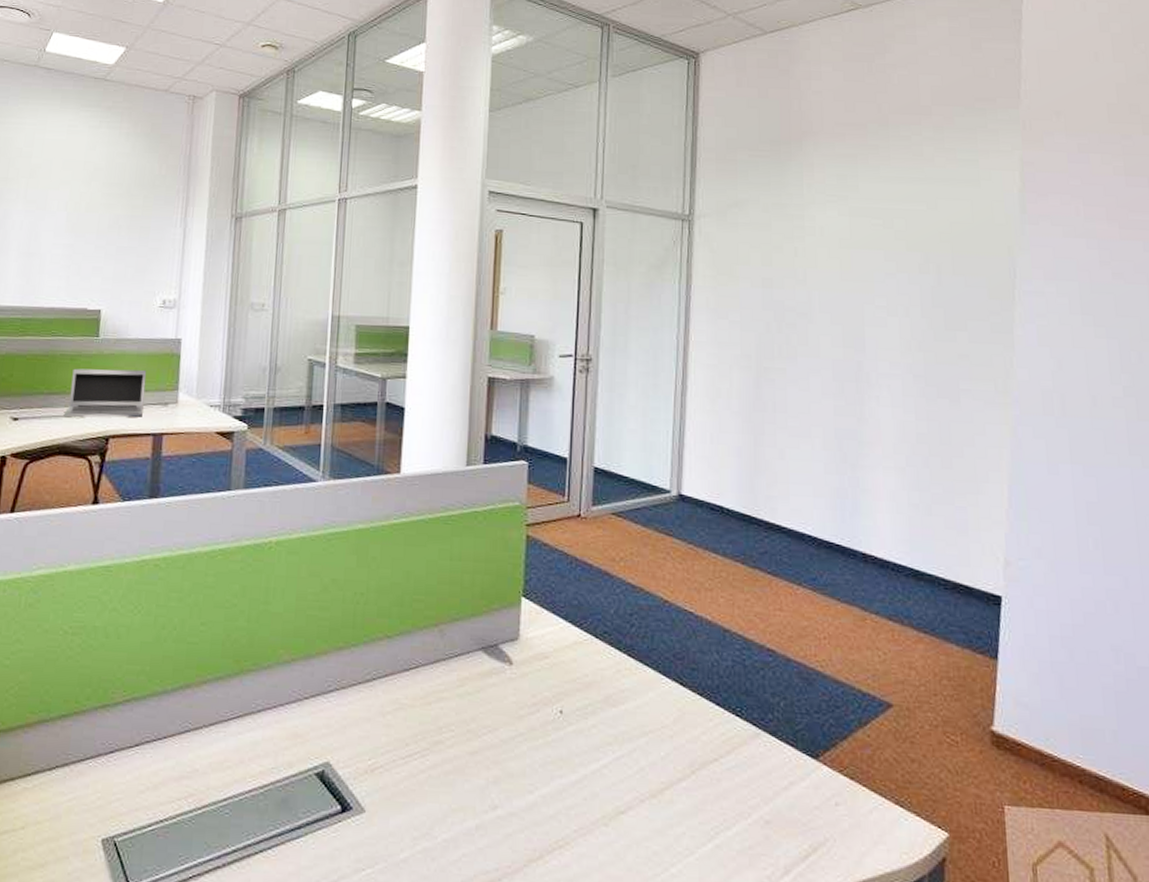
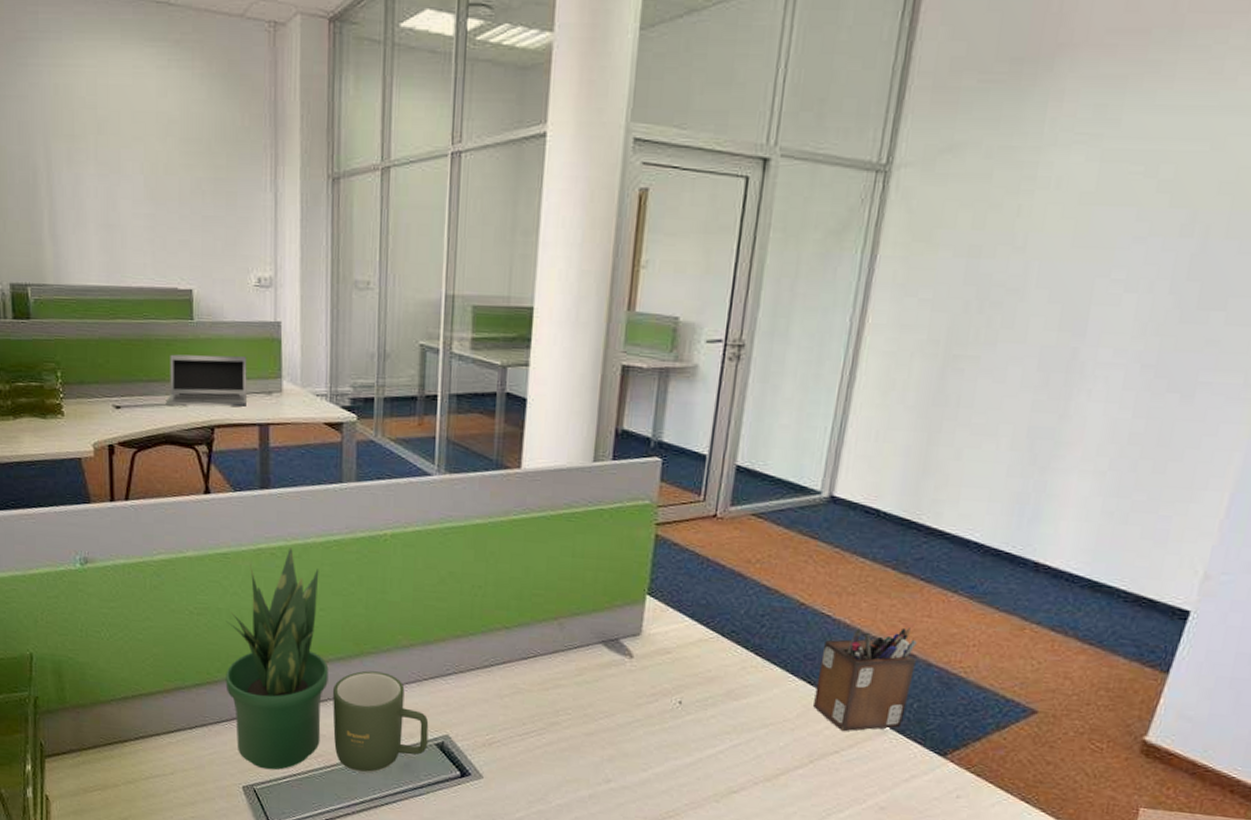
planter: none [94,558,206,817] -> present [225,547,329,770]
mug: none [207,691,309,814] -> present [332,670,429,774]
desk organizer: none [688,622,776,737] -> present [813,627,917,732]

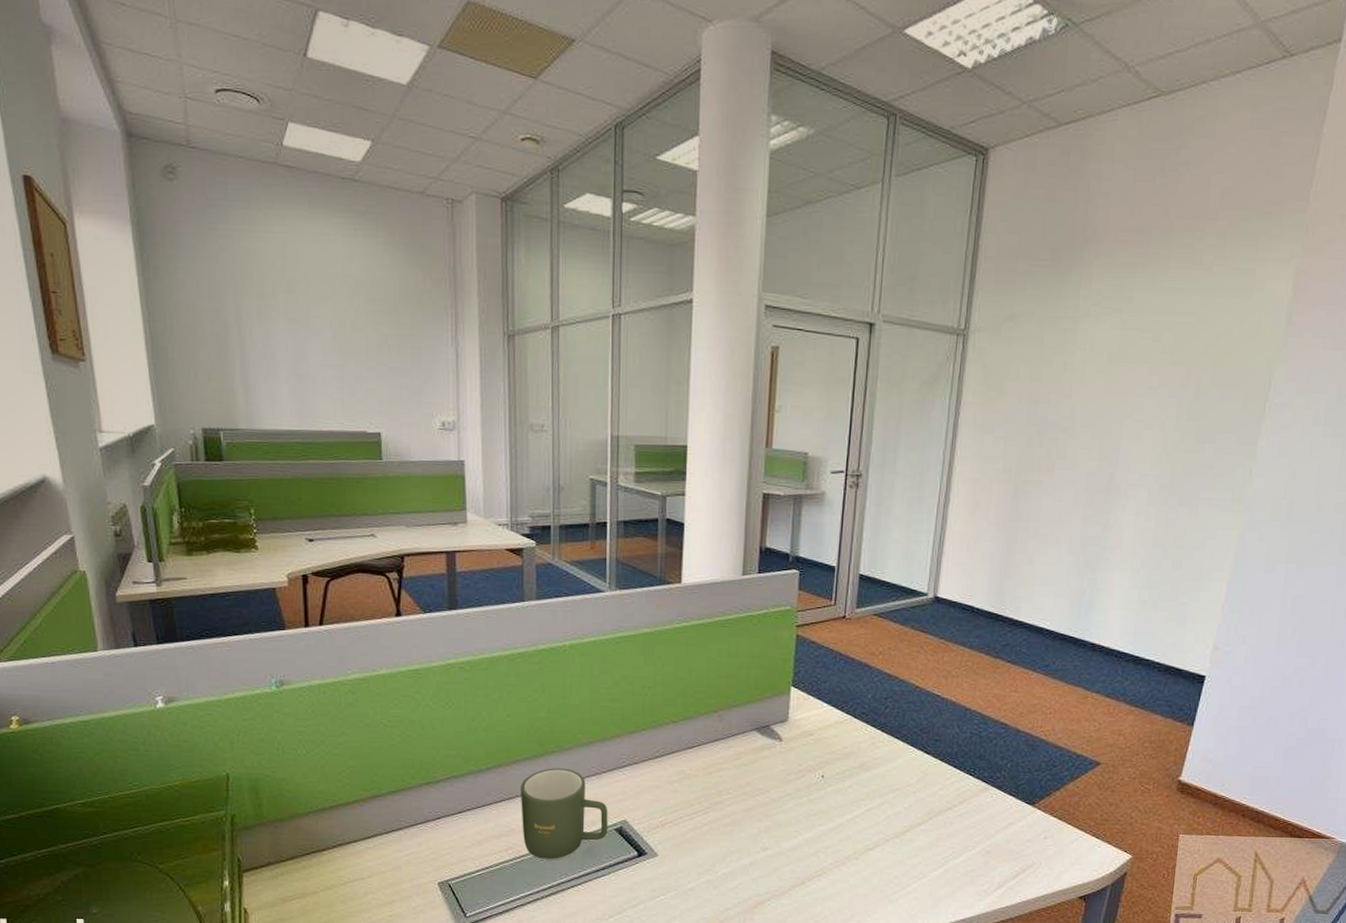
laptop: present [165,354,247,407] -> none [357,491,434,538]
planter: present [225,547,329,770] -> none [418,661,516,865]
desk organizer: present [813,627,917,732] -> none [930,701,1008,791]

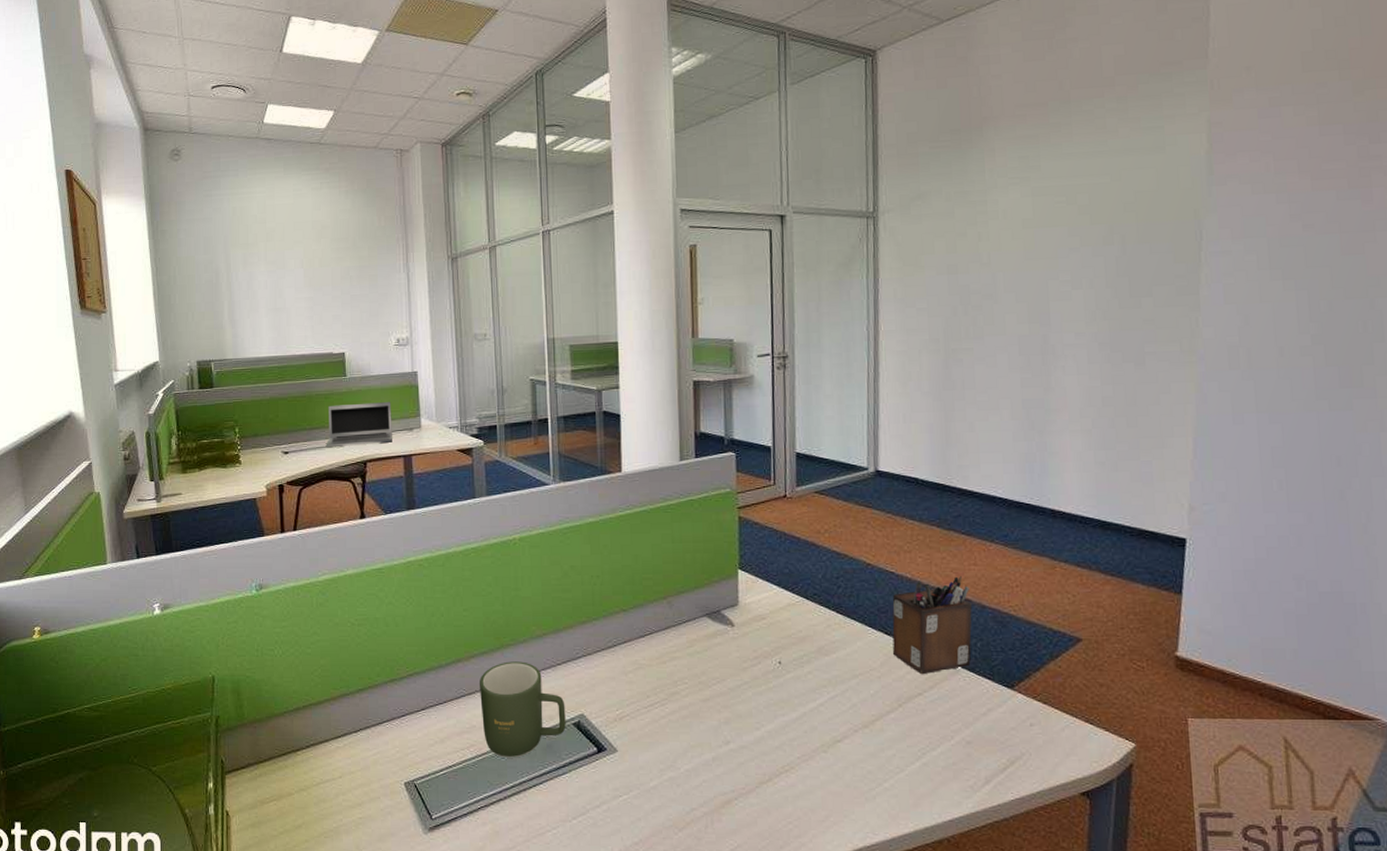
laptop: none [357,491,434,538] -> present [325,402,392,448]
desk organizer: none [930,701,1008,791] -> present [892,576,972,675]

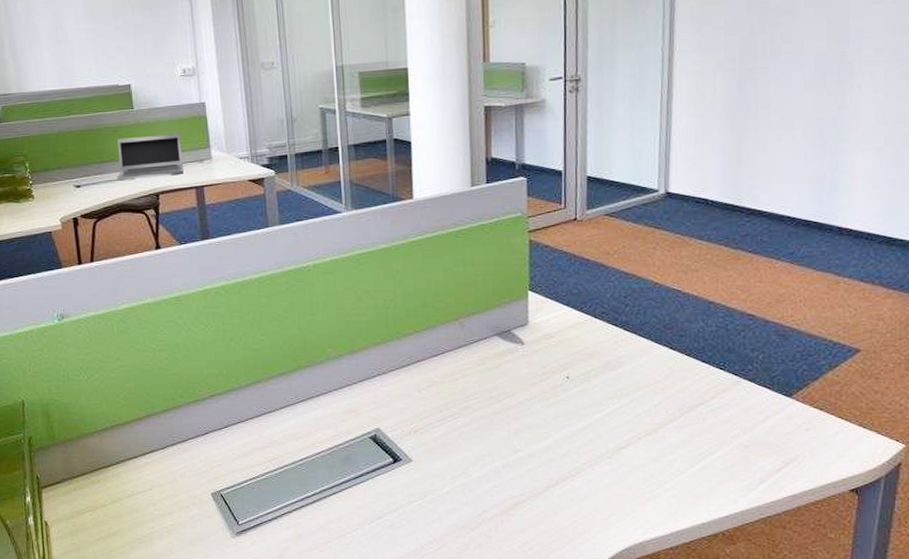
mug: present [479,661,566,758] -> none [278,381,363,469]
desk organizer: present [892,576,972,675] -> none [677,293,755,386]

